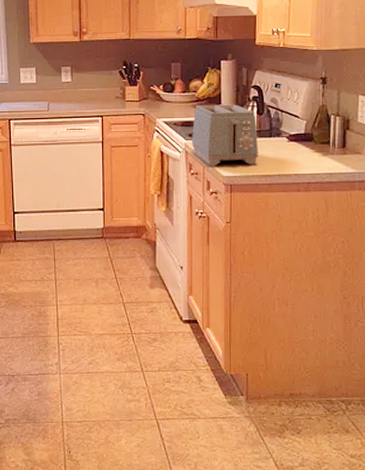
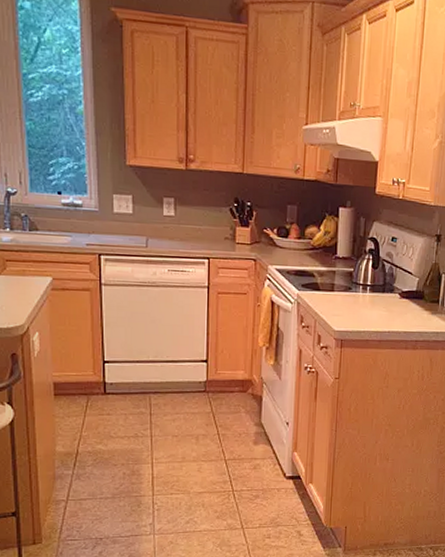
toaster: present [192,104,258,166] -> none [305,253,372,320]

